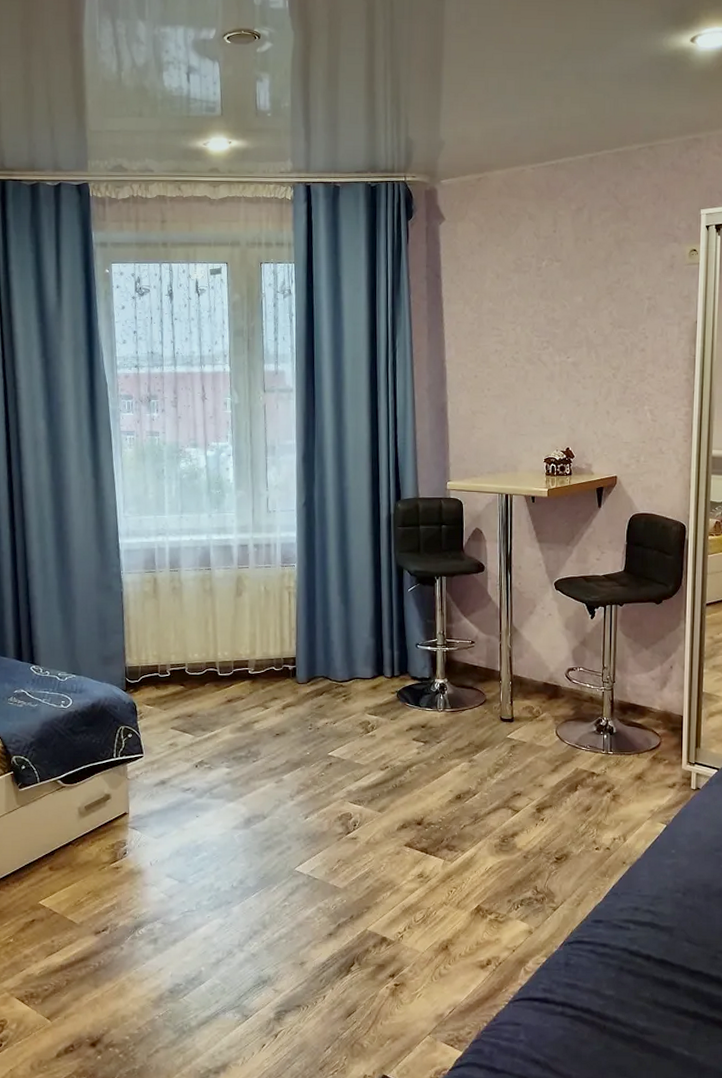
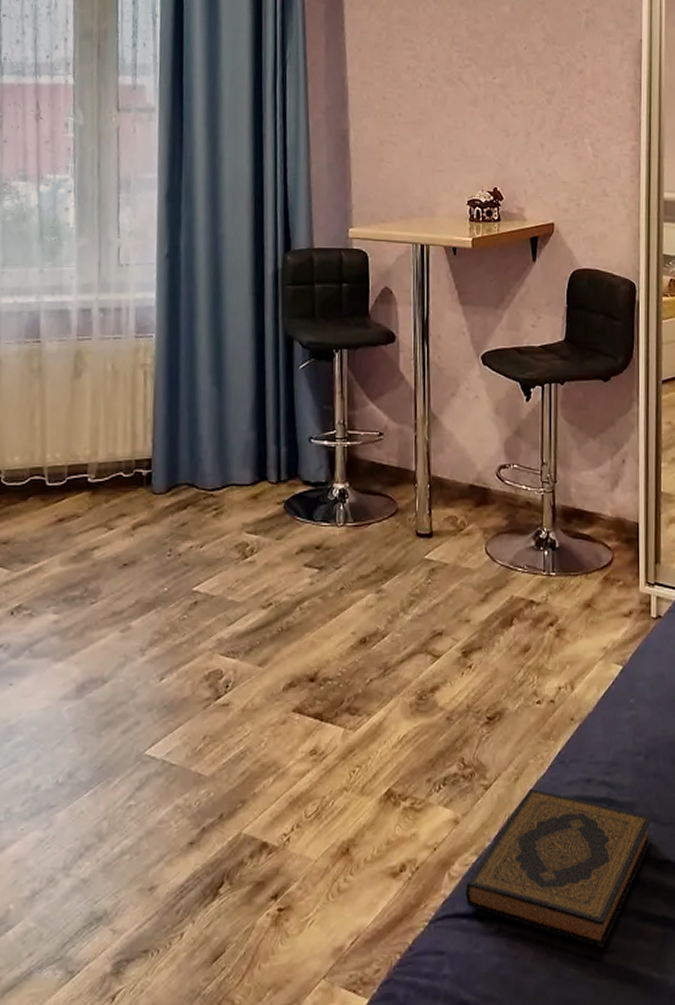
hardback book: none [537,911,688,1031] -> present [466,788,652,948]

